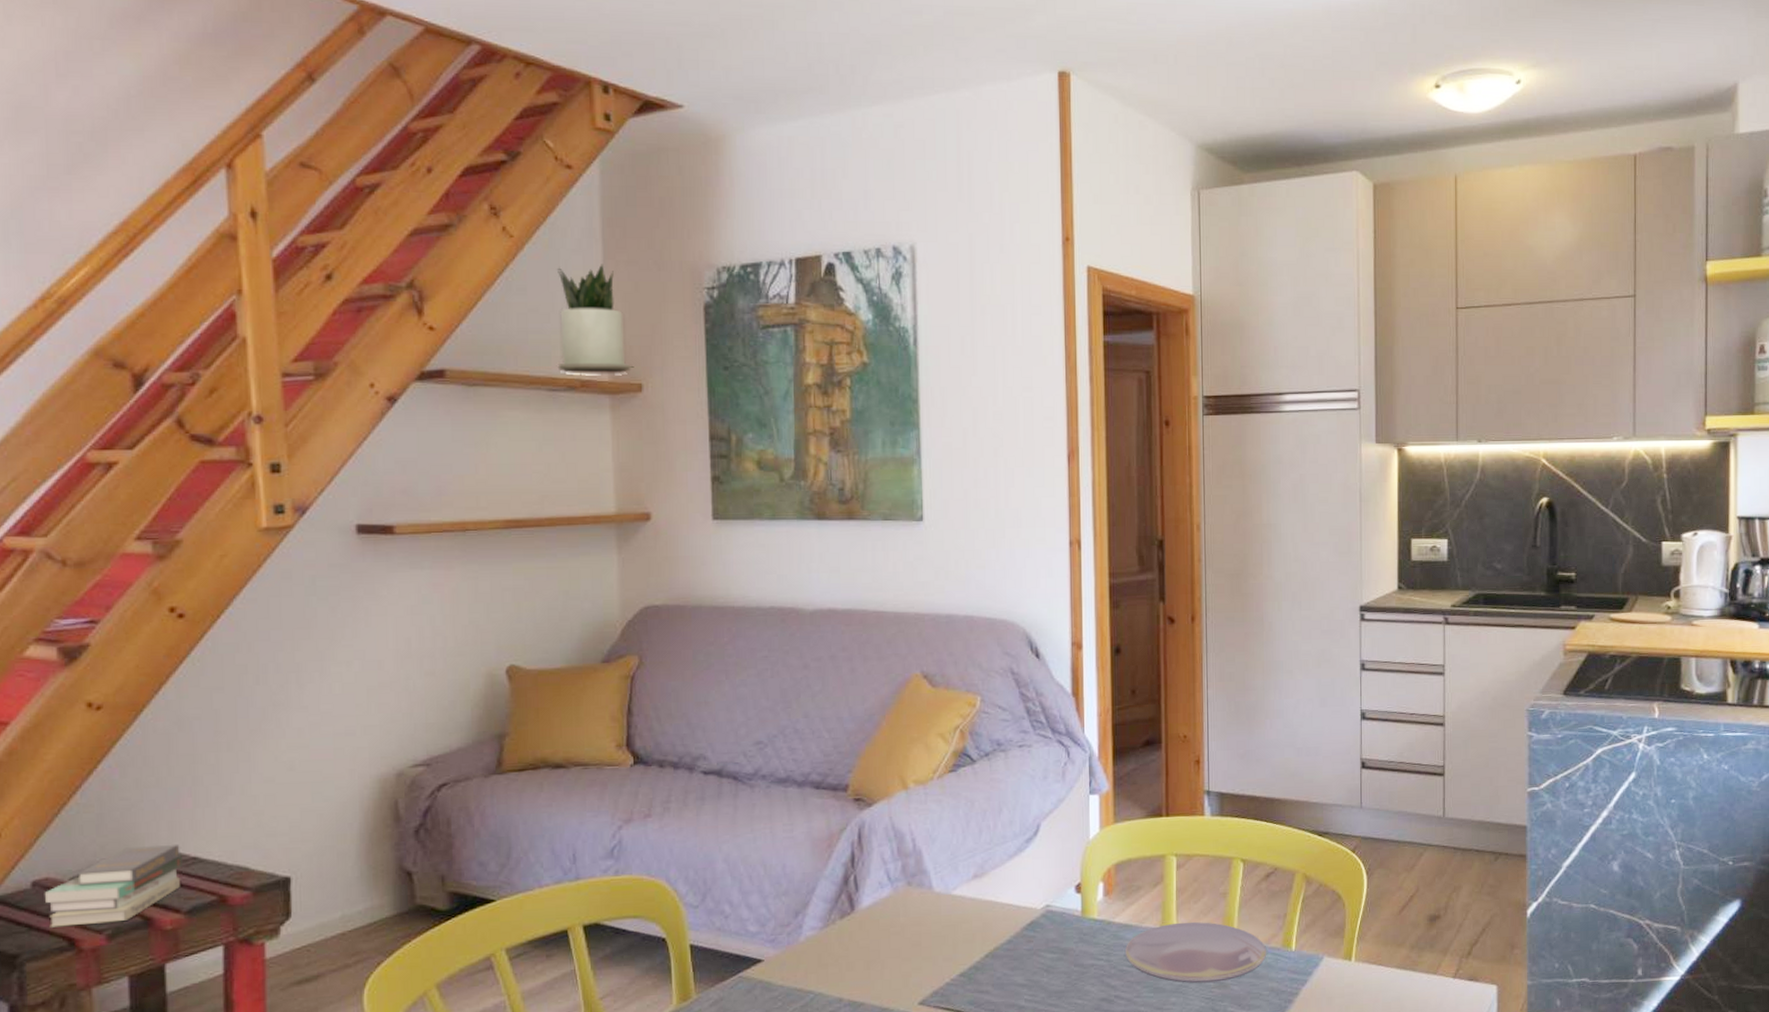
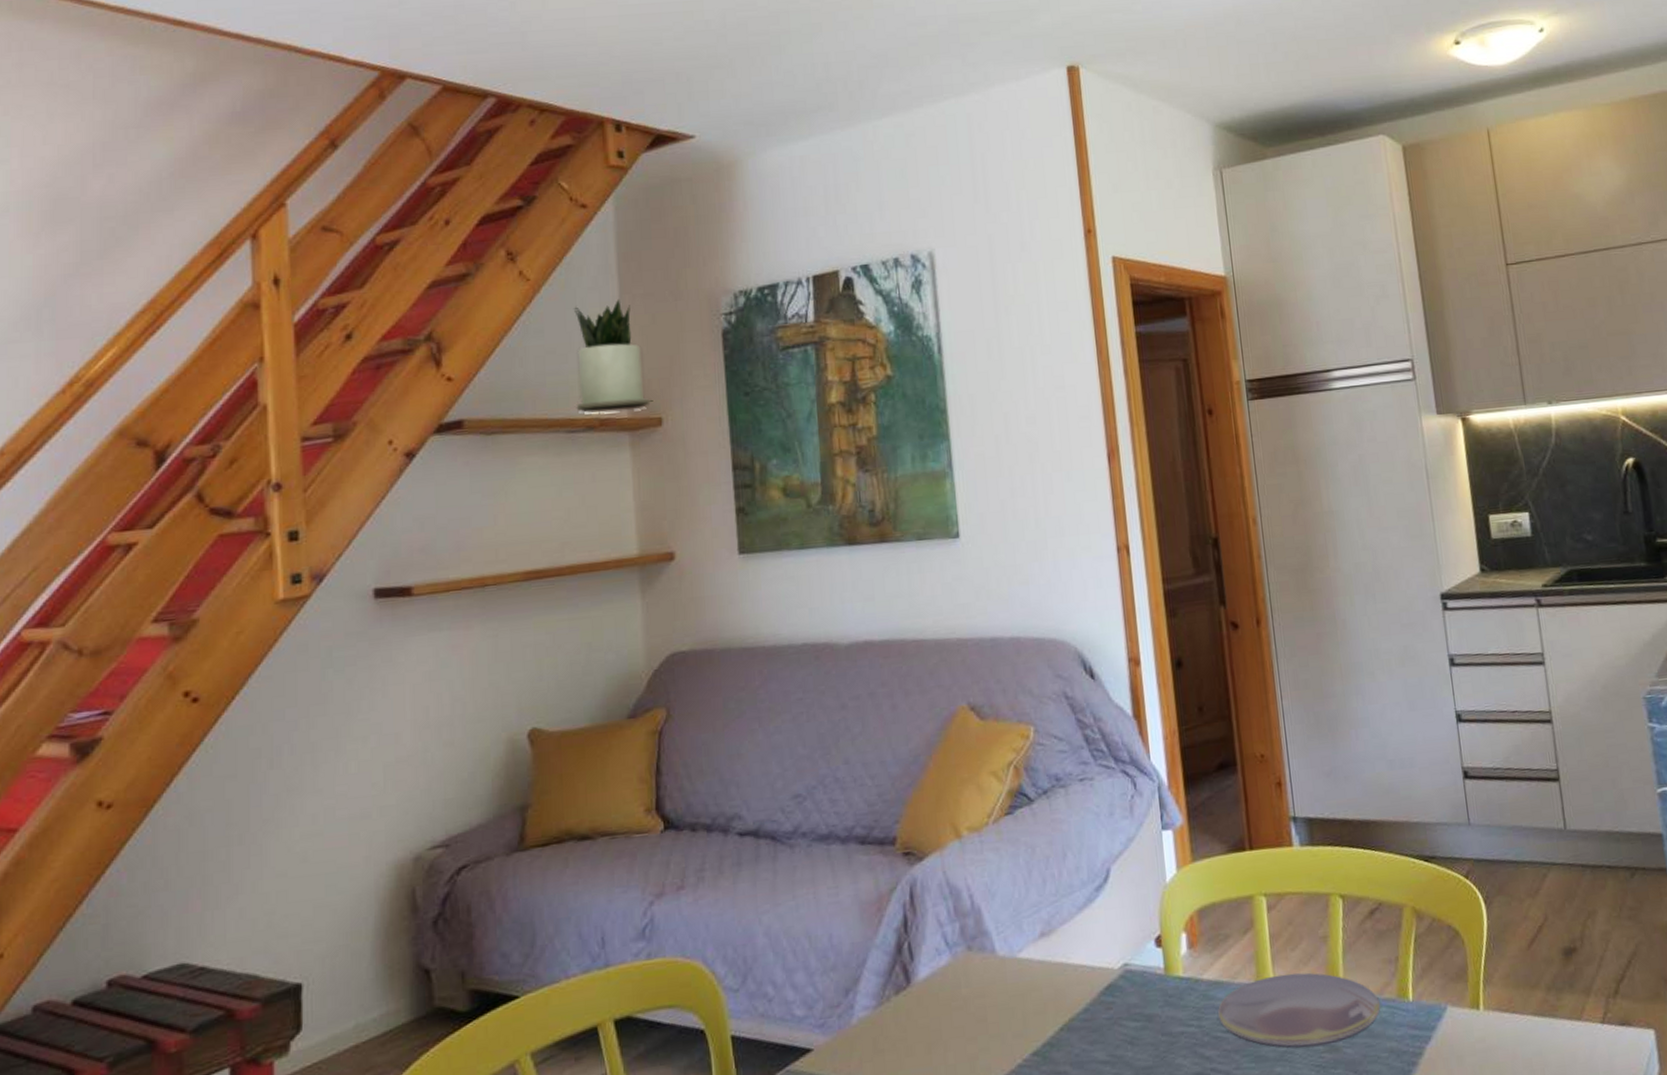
books: present [44,845,182,928] -> none [44,954,189,1058]

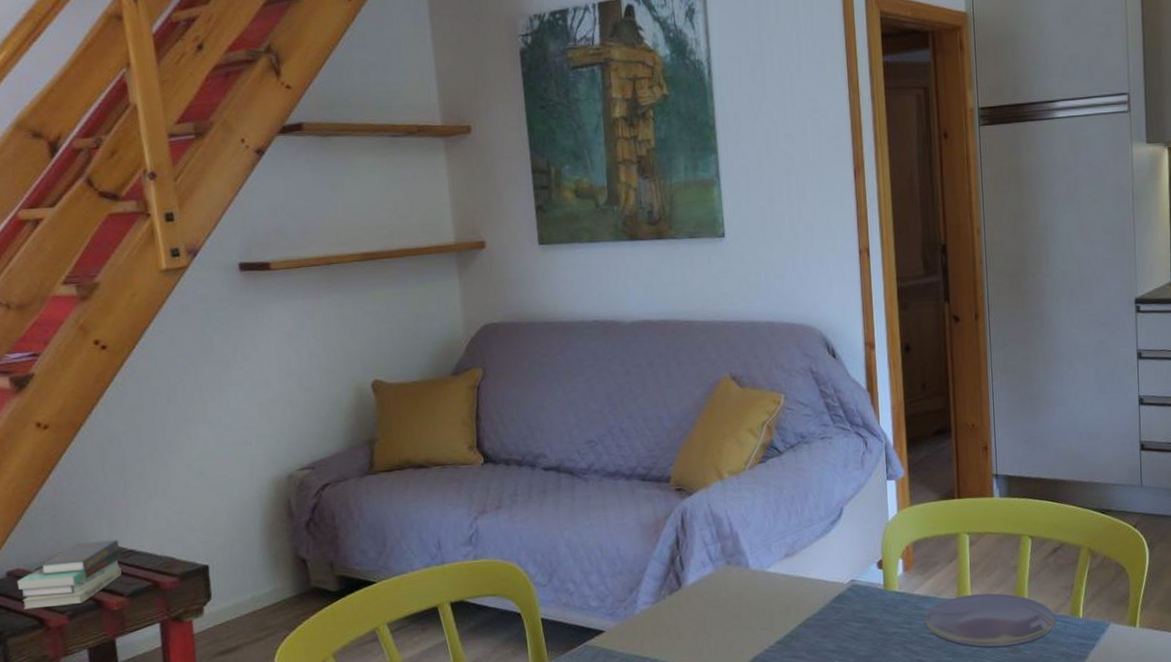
books: none [44,954,189,1058] -> present [16,540,122,610]
planter: present [574,299,652,413] -> none [391,19,461,121]

